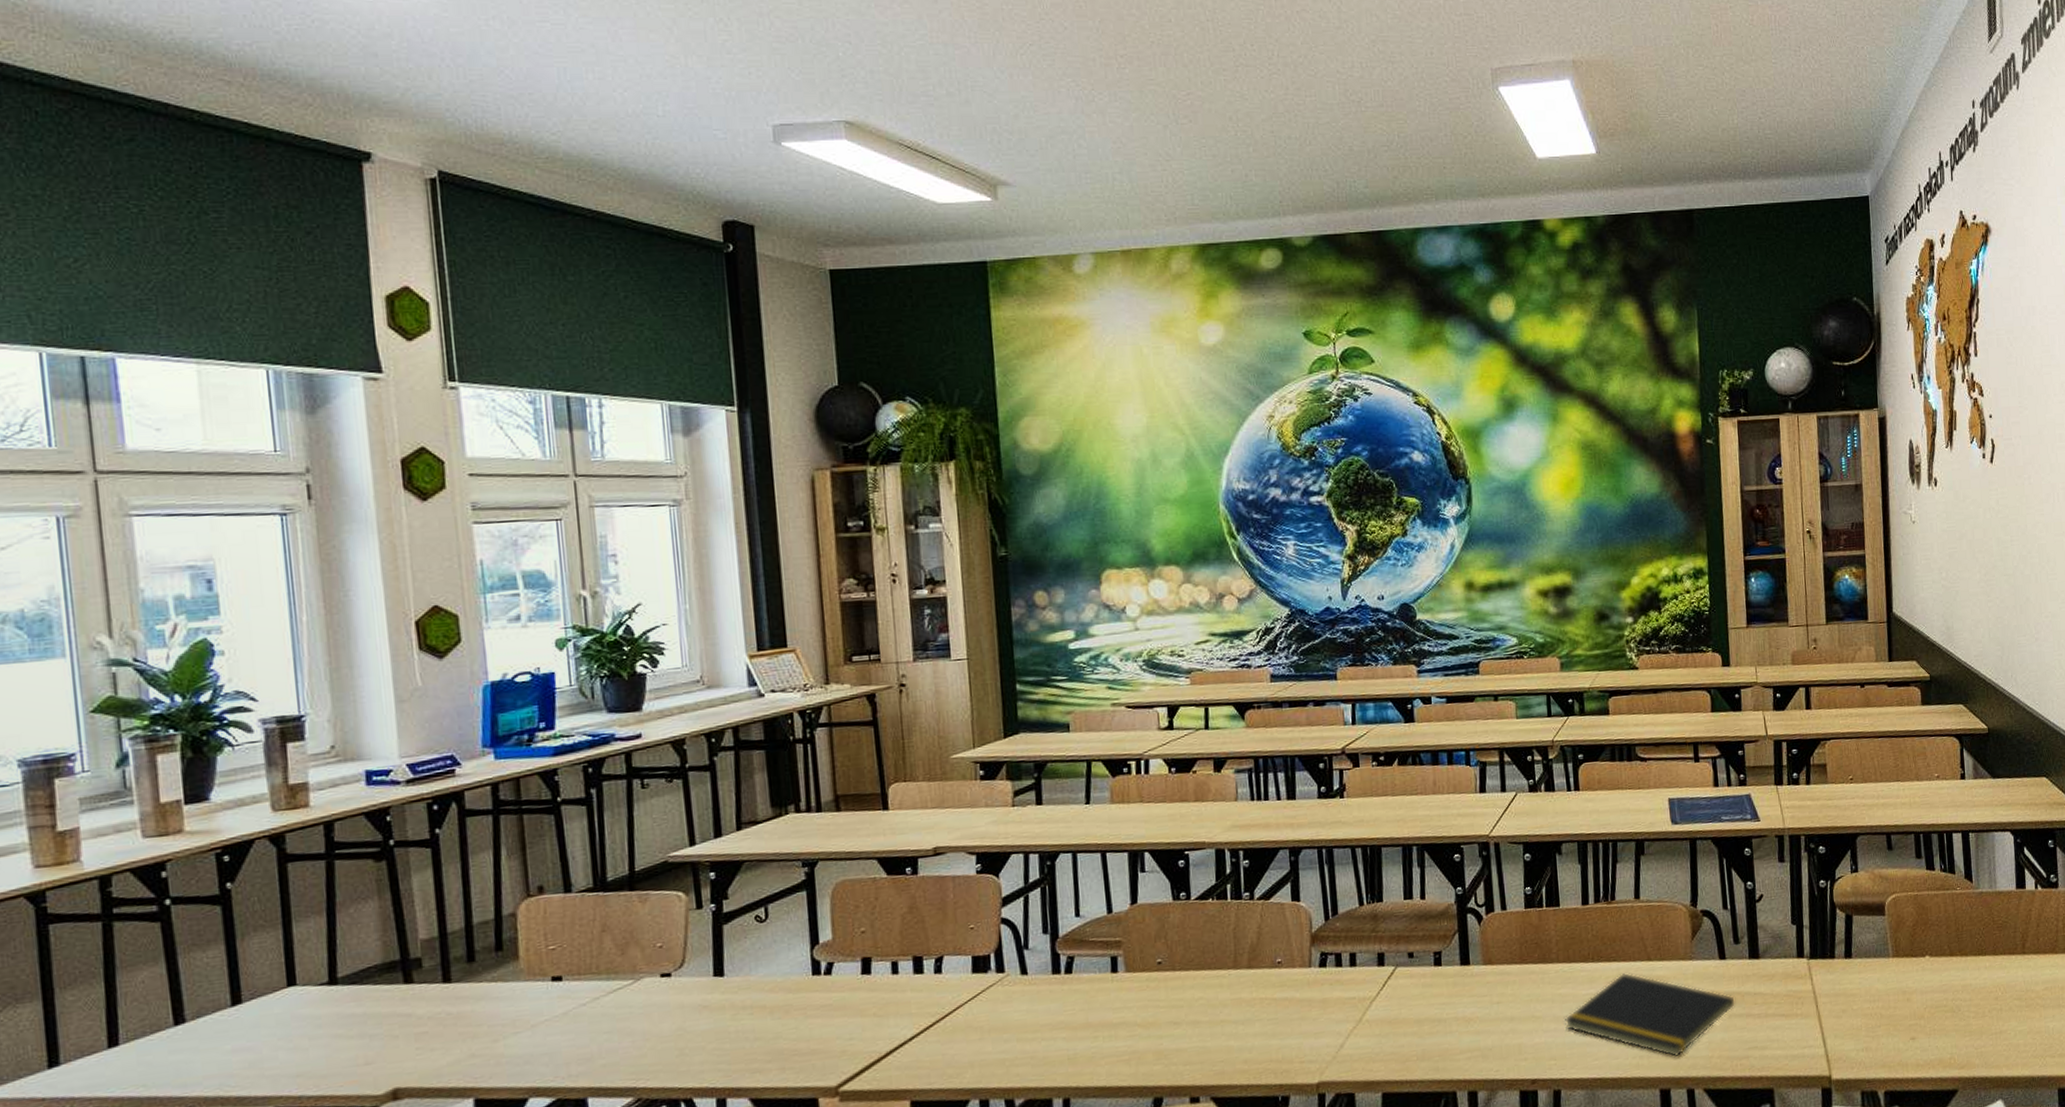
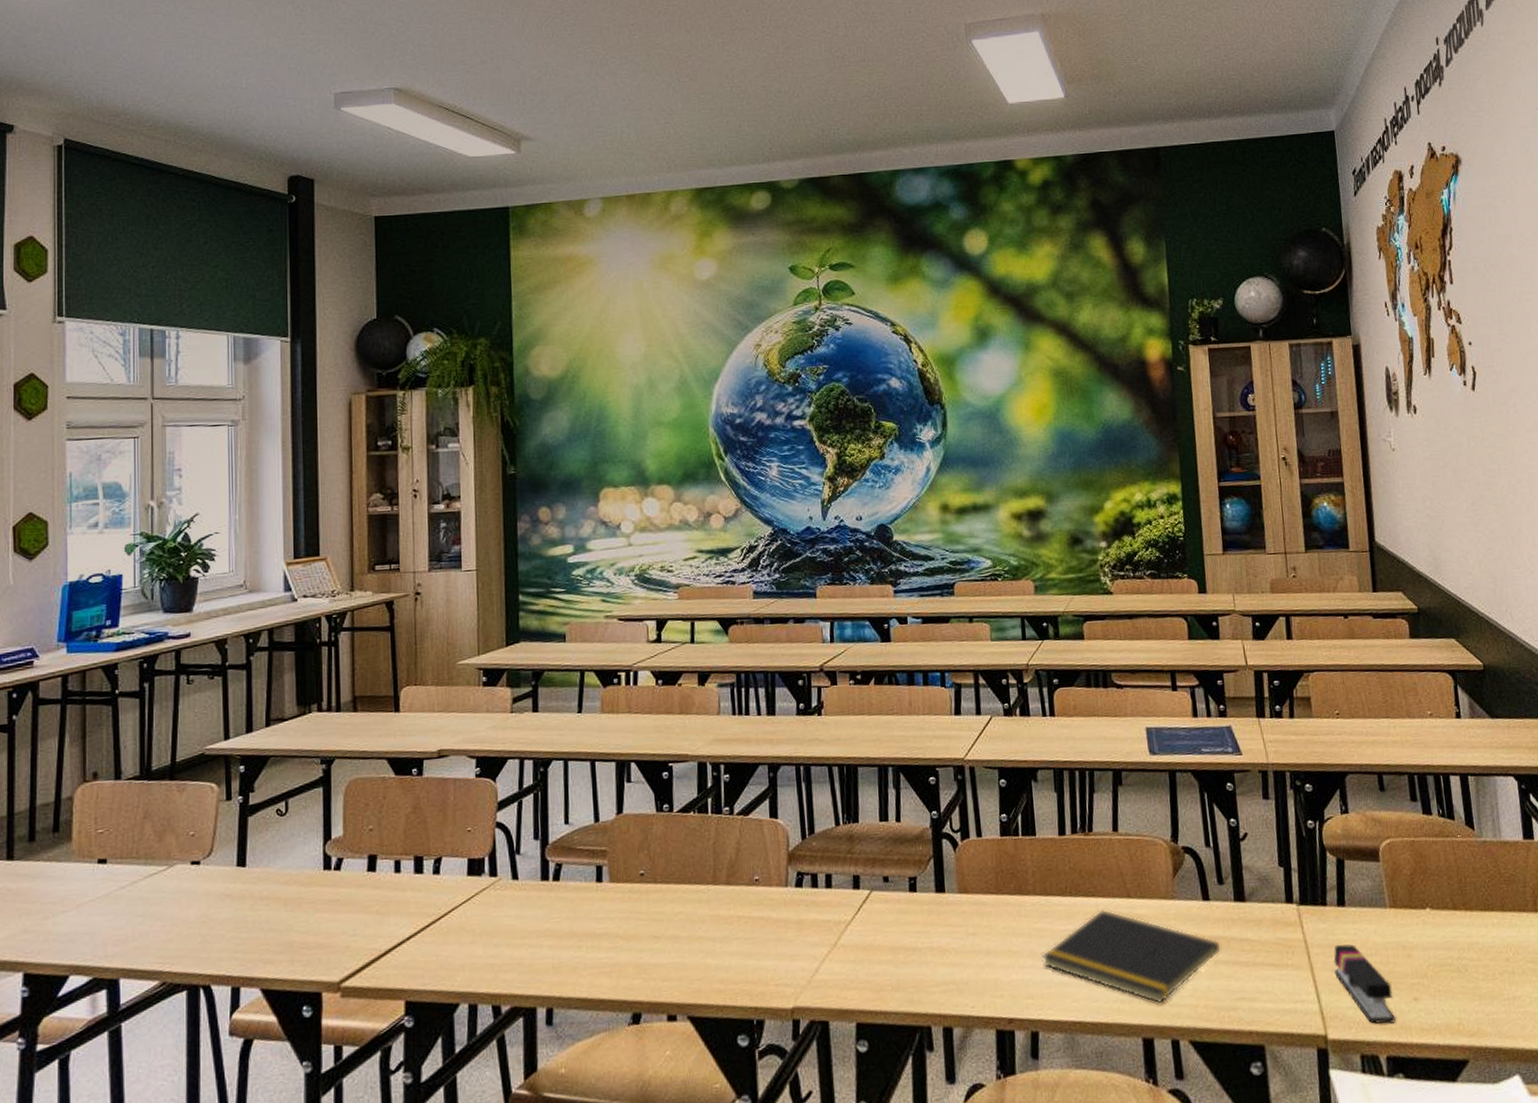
stapler: none [1839,992,1894,1063] -> present [1333,944,1396,1024]

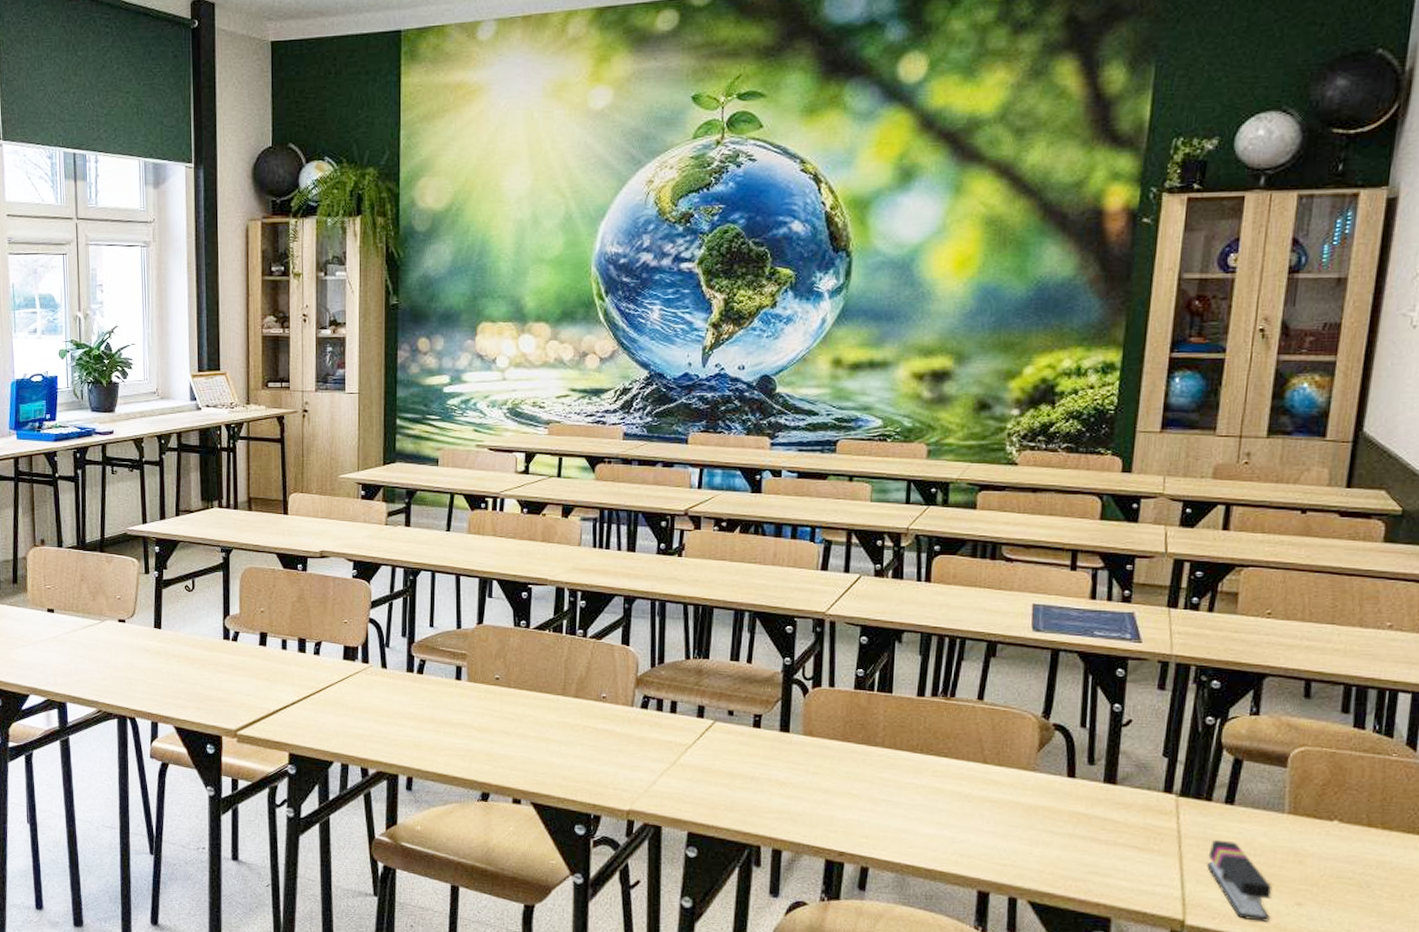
notepad: present [1042,909,1222,1005] -> none [882,770,1081,864]

